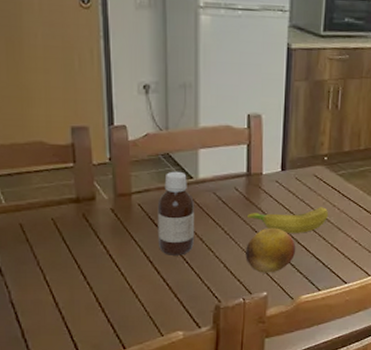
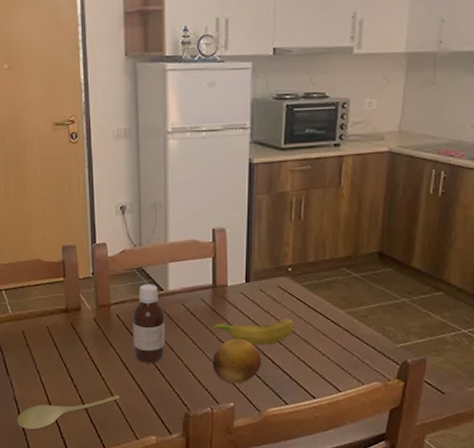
spoon: none [14,291,142,335] -> present [17,395,120,430]

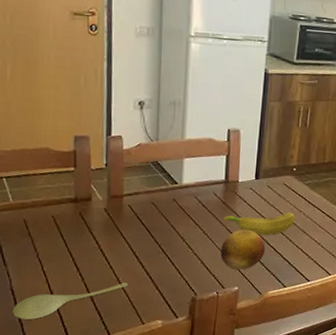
bottle: present [132,284,165,363] -> none [144,177,178,252]

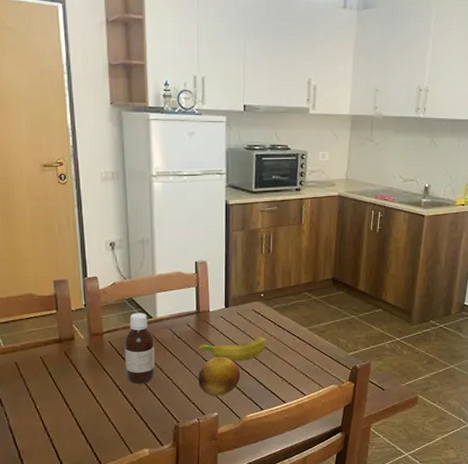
spoon: present [12,283,128,319] -> none [12,415,114,455]
bottle: none [144,177,178,252] -> present [124,312,155,384]

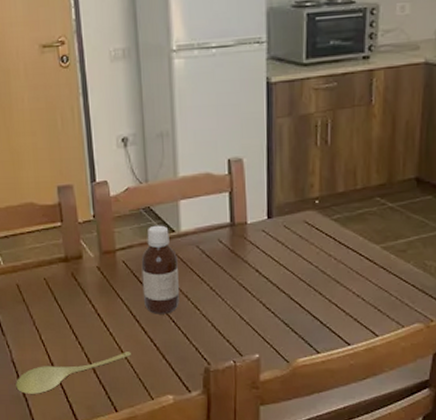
spoon: none [12,415,114,455] -> present [16,352,131,394]
banana: present [197,337,267,361] -> none [232,257,325,288]
fruit: present [198,356,240,396] -> none [233,282,288,333]

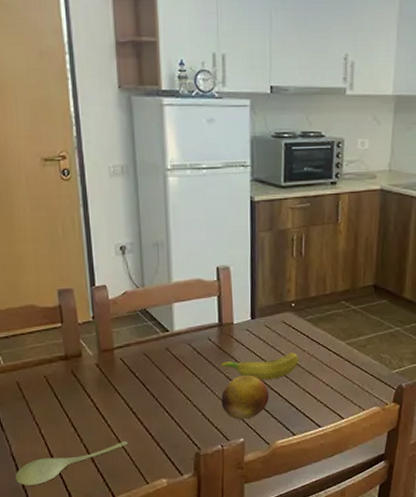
bottle: present [141,225,179,314] -> none [137,325,173,406]
banana: none [232,257,325,288] -> present [220,352,300,380]
fruit: none [233,282,288,333] -> present [221,375,269,420]

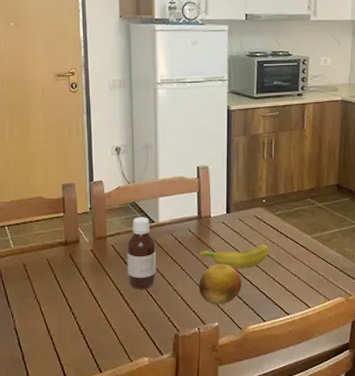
spoon: present [15,441,128,485] -> none [17,321,115,358]
bottle: none [137,325,173,406] -> present [127,217,156,289]

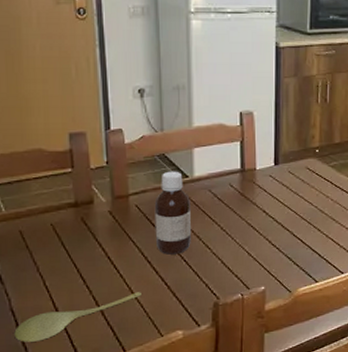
spoon: none [17,321,115,358] -> present [14,292,141,342]
banana: present [199,244,270,268] -> none [242,199,323,226]
fruit: present [199,263,241,305] -> none [242,221,291,268]

